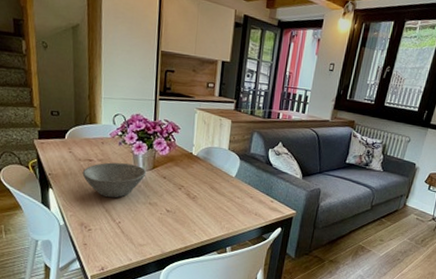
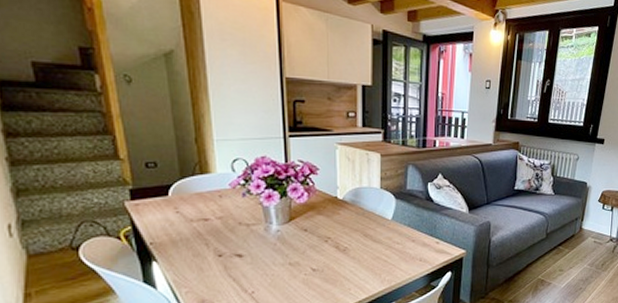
bowl: present [82,162,147,198] -> none [196,218,282,264]

